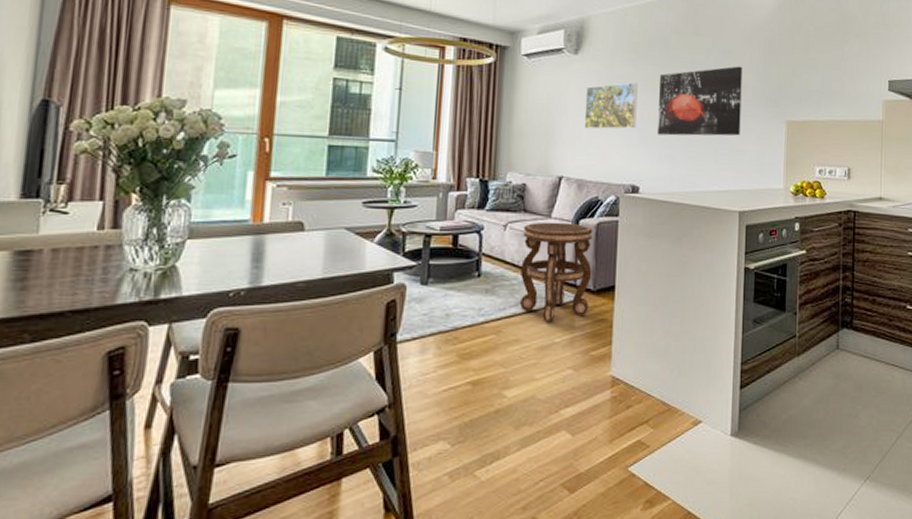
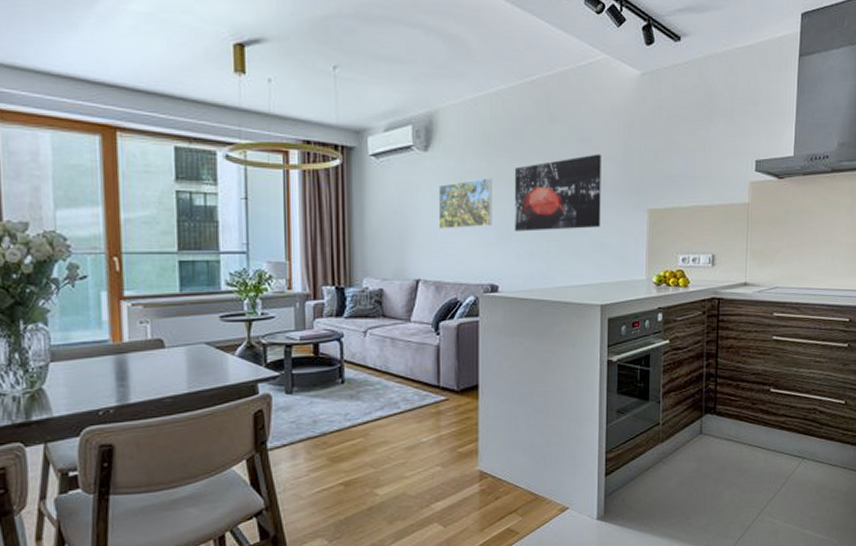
side table: present [519,222,593,322] -> none [384,325,455,423]

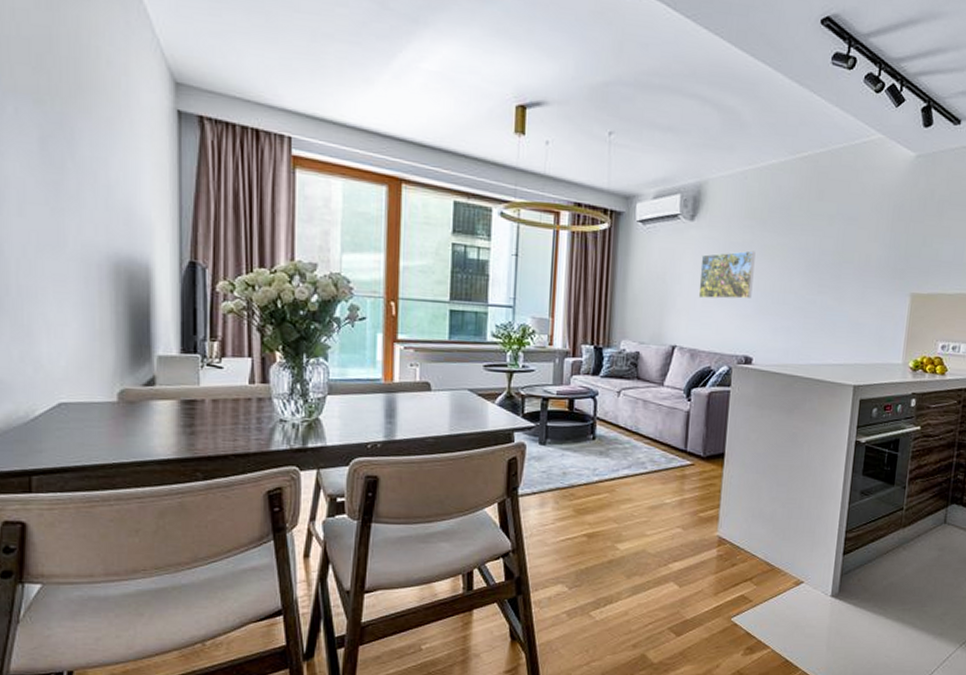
wall art: present [515,154,601,232] -> none [774,234,868,308]

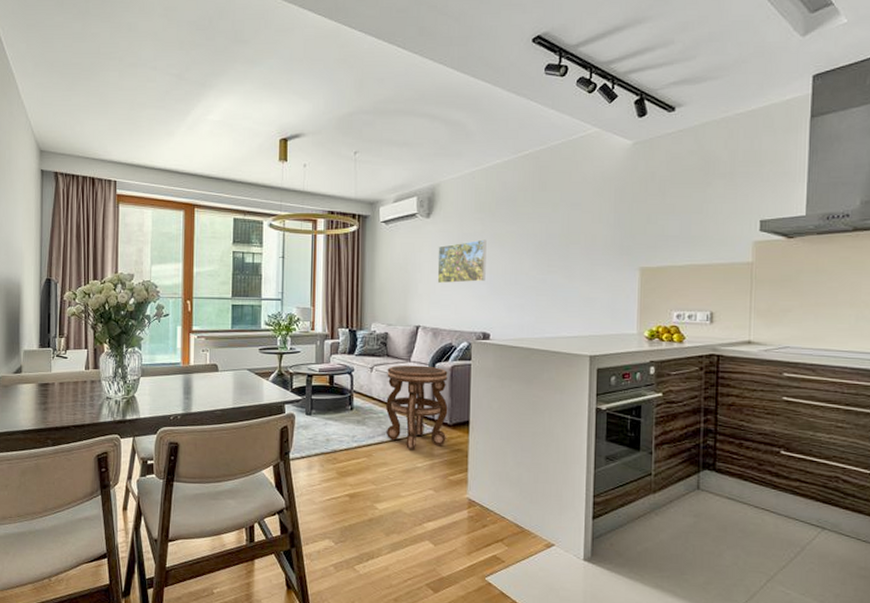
side table: none [631,389,704,484] -> present [386,365,448,449]

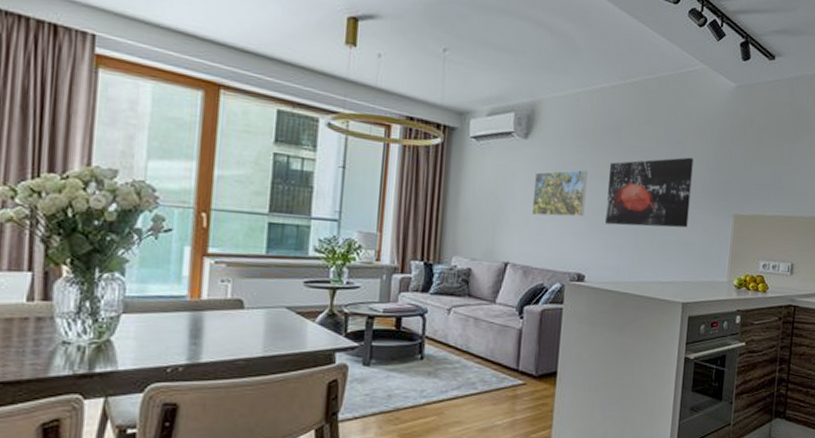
side table: present [386,365,448,449] -> none [461,307,537,405]
wall art: none [507,217,592,287] -> present [605,157,694,228]

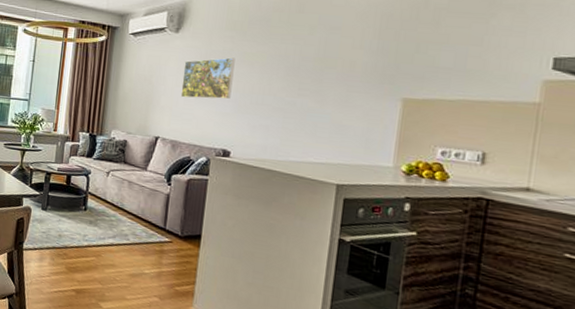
wall art: present [605,157,694,228] -> none [252,42,352,111]

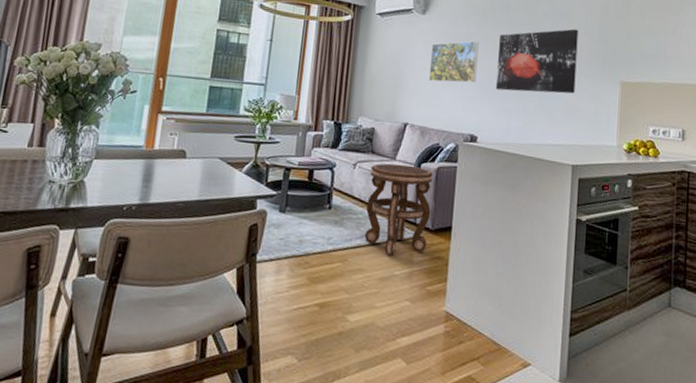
side table: none [116,173,183,256] -> present [364,163,433,255]
wall art: none [252,42,352,111] -> present [496,29,579,94]

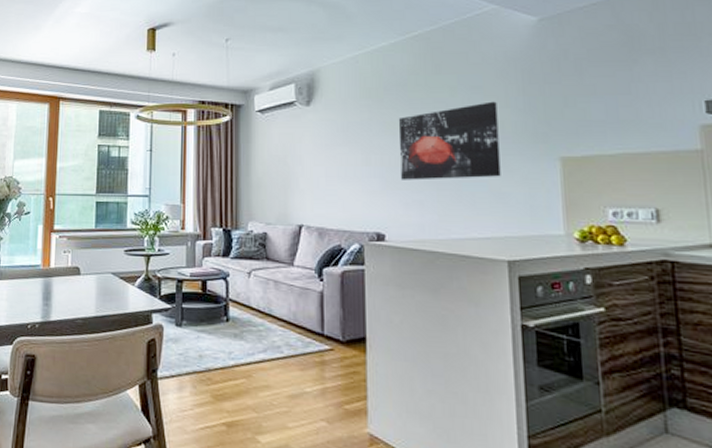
side table: present [364,163,433,255] -> none [267,270,340,370]
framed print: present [428,41,479,83] -> none [320,128,377,178]

